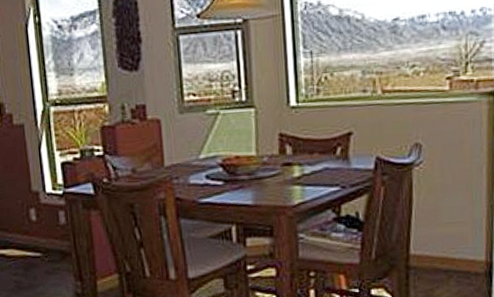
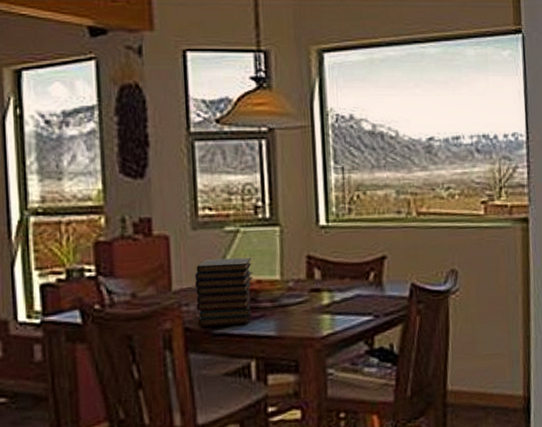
book stack: none [183,136,232,197] -> present [195,257,253,327]

